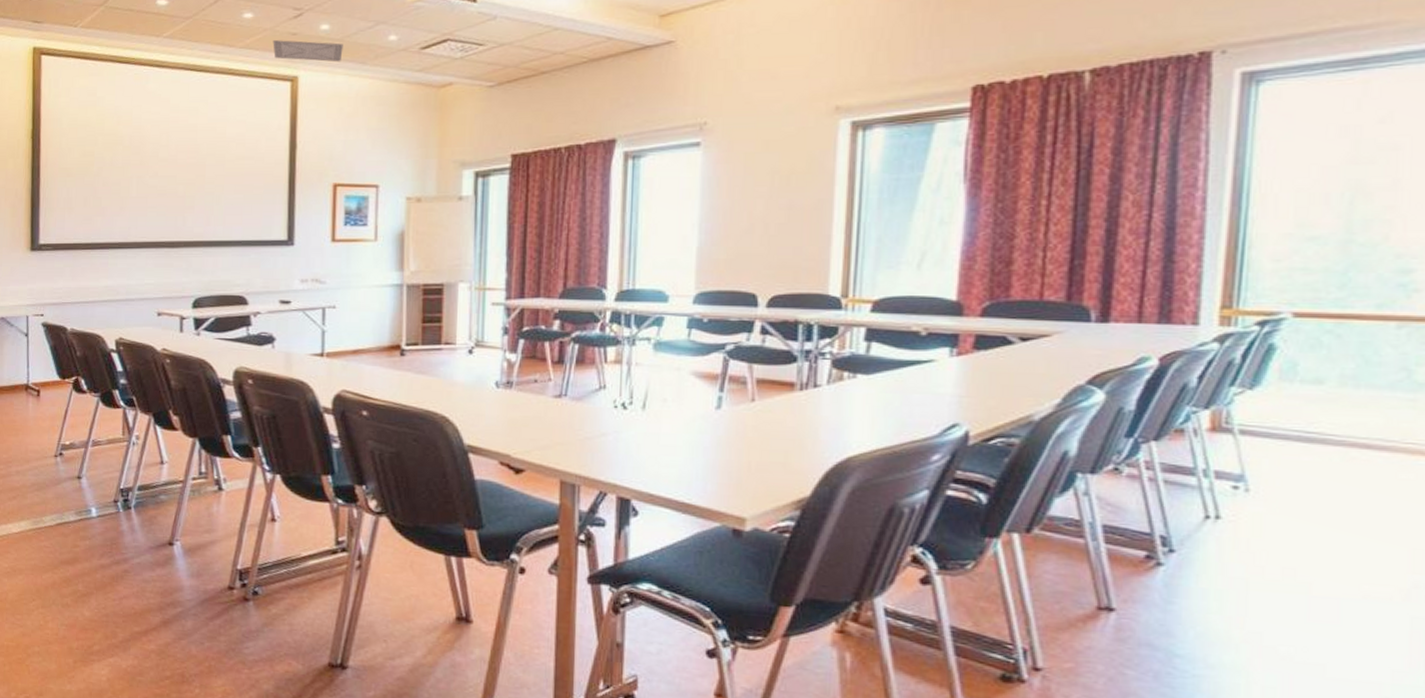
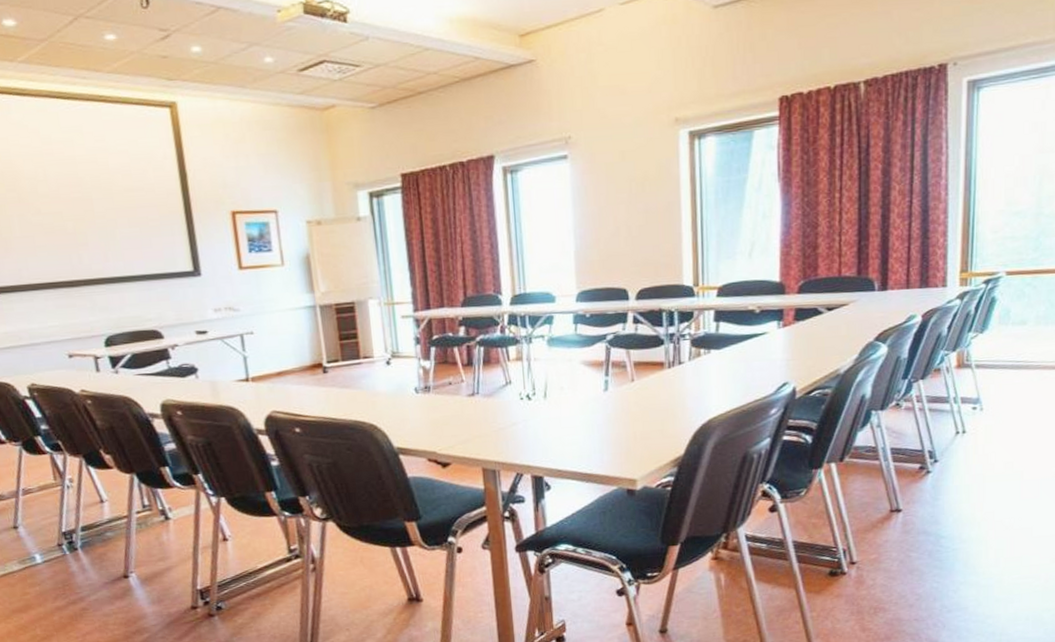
ceiling vent: present [273,40,343,62] -> none [142,63,220,87]

